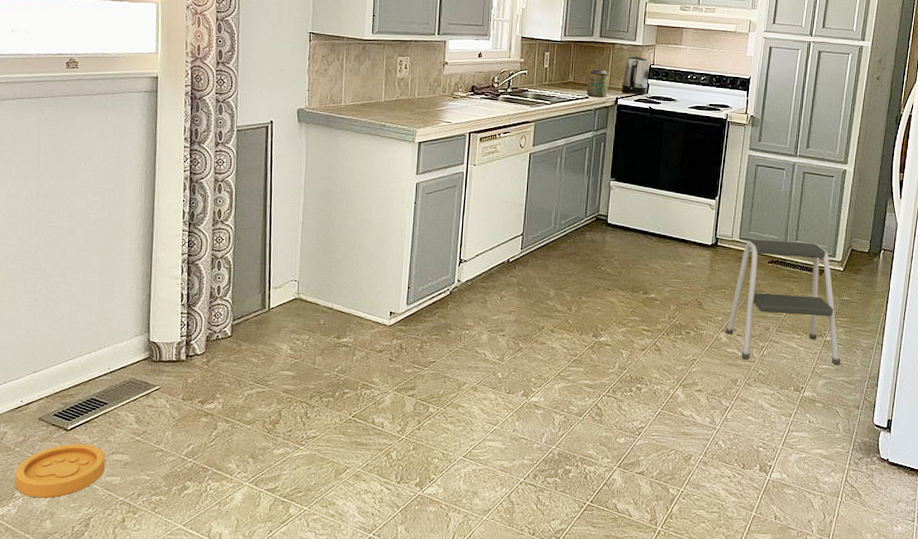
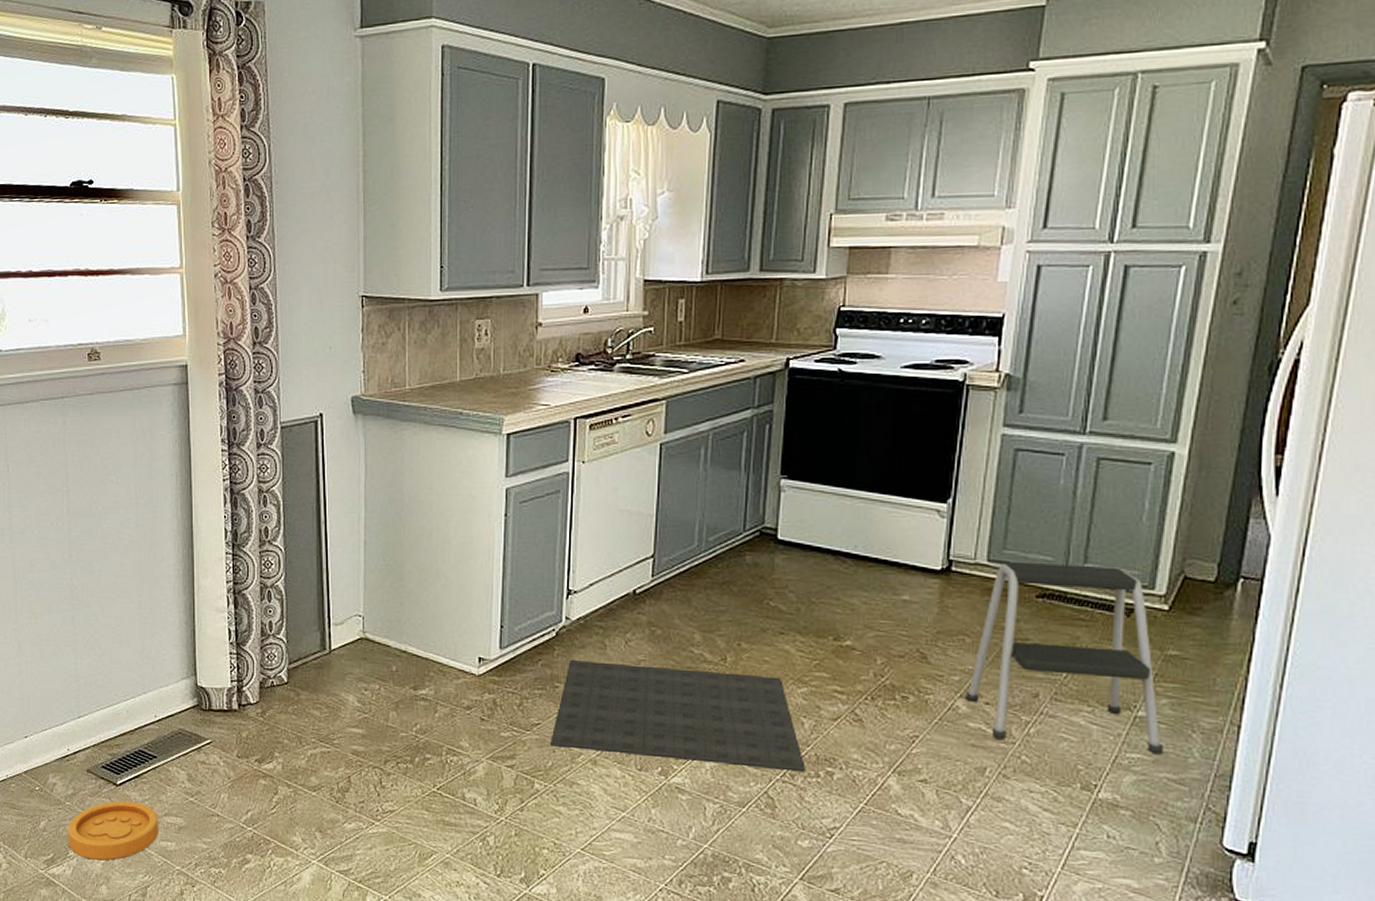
doormat: none [443,312,623,388] -> present [550,660,806,771]
canister: present [586,69,610,98] -> none [741,318,777,360]
kettle: present [621,56,649,96] -> none [793,296,837,353]

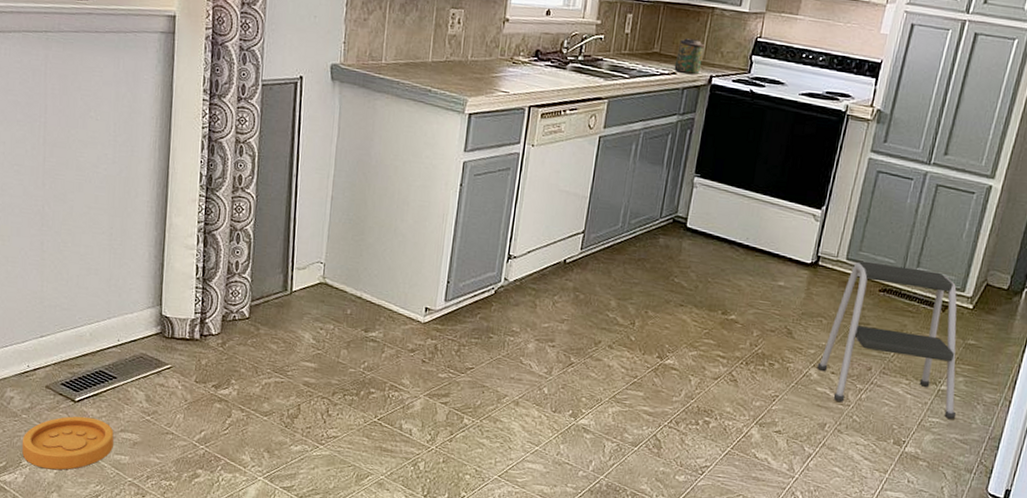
doormat: present [550,660,806,771] -> none [481,315,688,419]
canister: none [741,318,777,360] -> present [674,38,706,76]

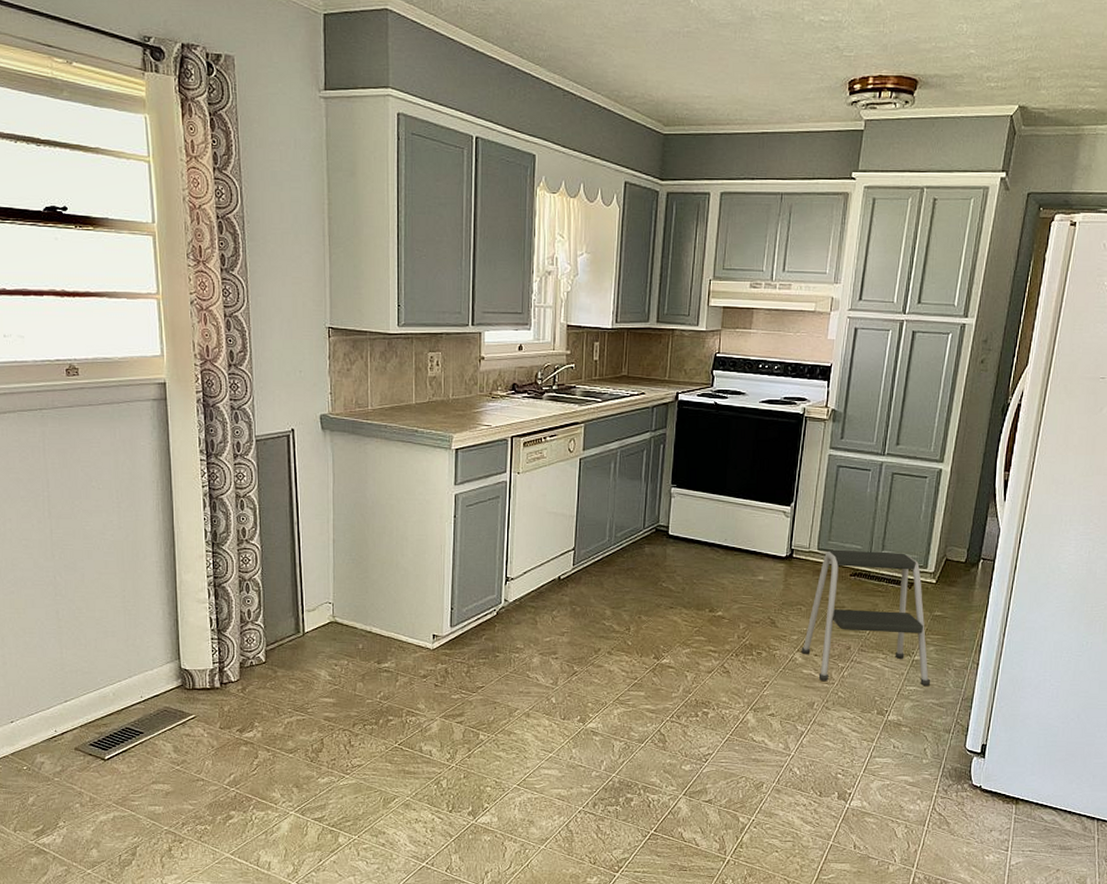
pet bowl: present [22,416,114,470] -> none [56,773,146,827]
canister: present [674,38,706,76] -> none [642,360,669,394]

